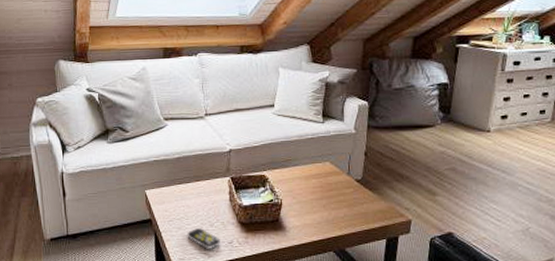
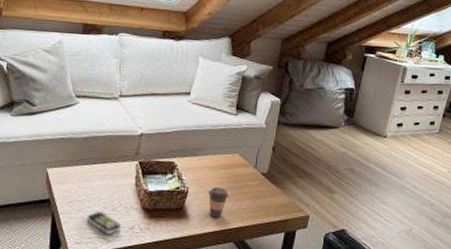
coffee cup: none [303,197,323,228] -> present [208,187,228,218]

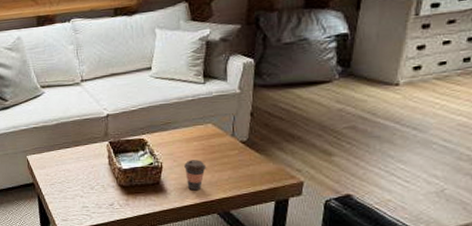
remote control: present [86,212,121,234] -> none [68,191,101,211]

